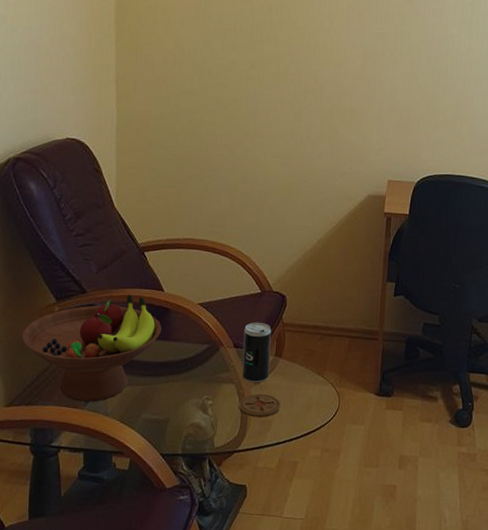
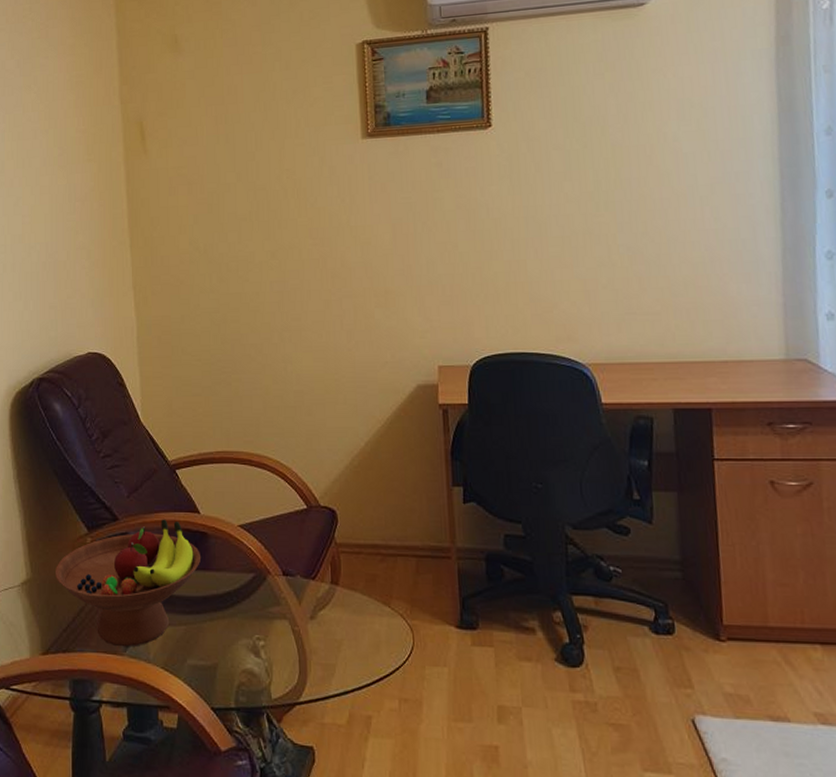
coaster: present [238,393,281,417] -> none [294,630,345,660]
beverage can: present [242,322,271,383] -> none [292,544,327,618]

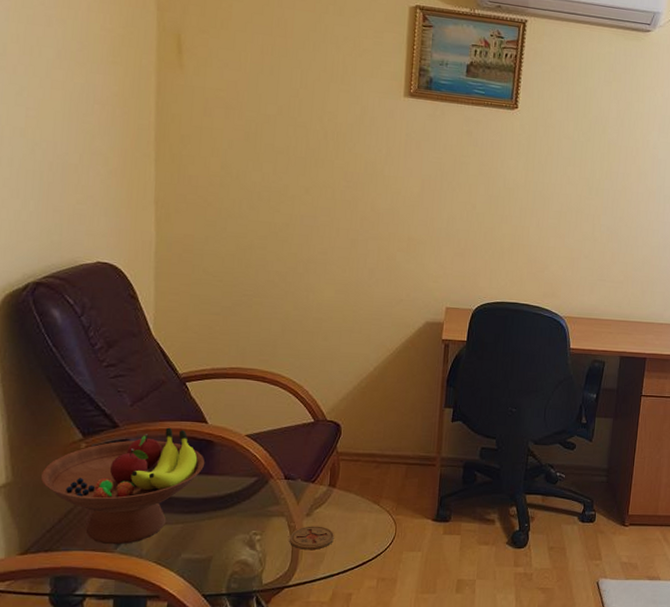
coaster: none [294,630,345,660] -> present [289,526,335,550]

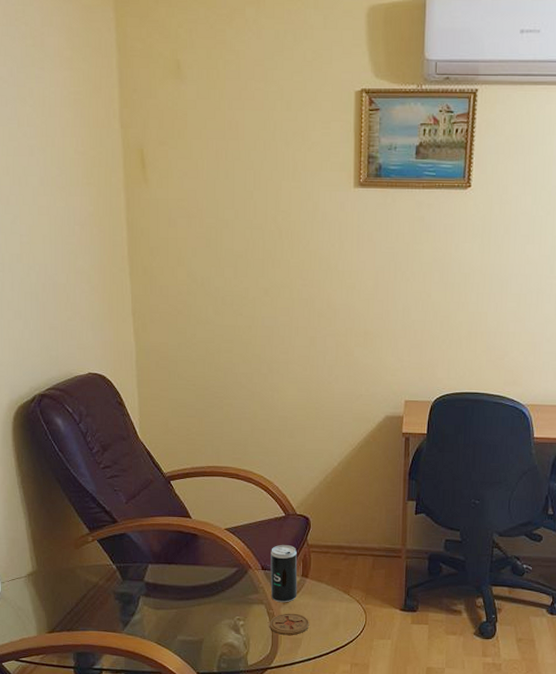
fruit bowl: present [41,427,205,545] -> none [59,522,192,627]
beverage can: none [293,453,325,515] -> present [270,545,298,603]

